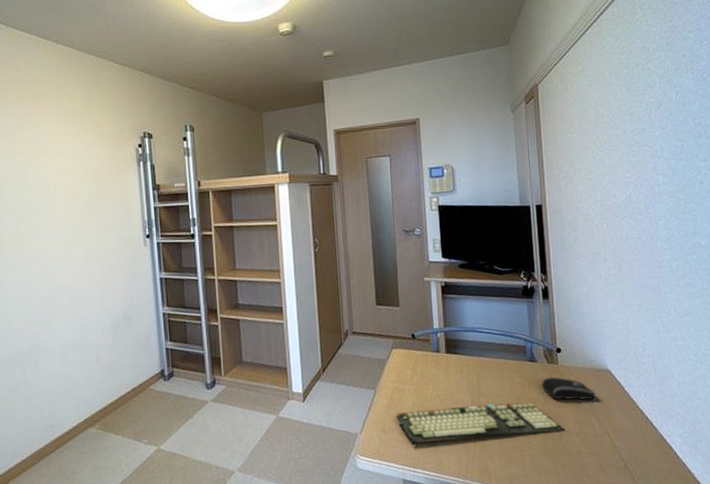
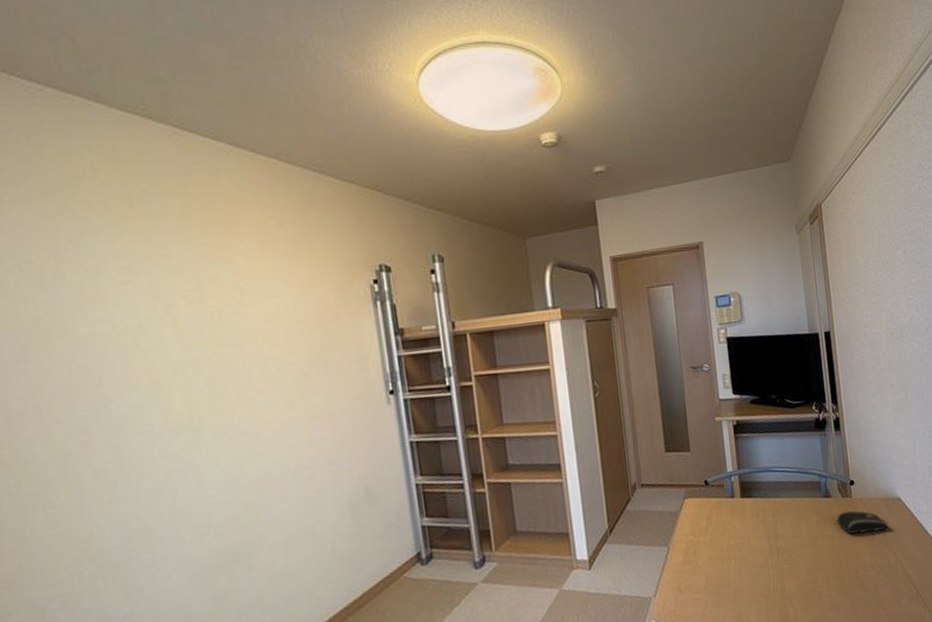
keyboard: present [395,402,565,443] -> none [691,541,861,599]

